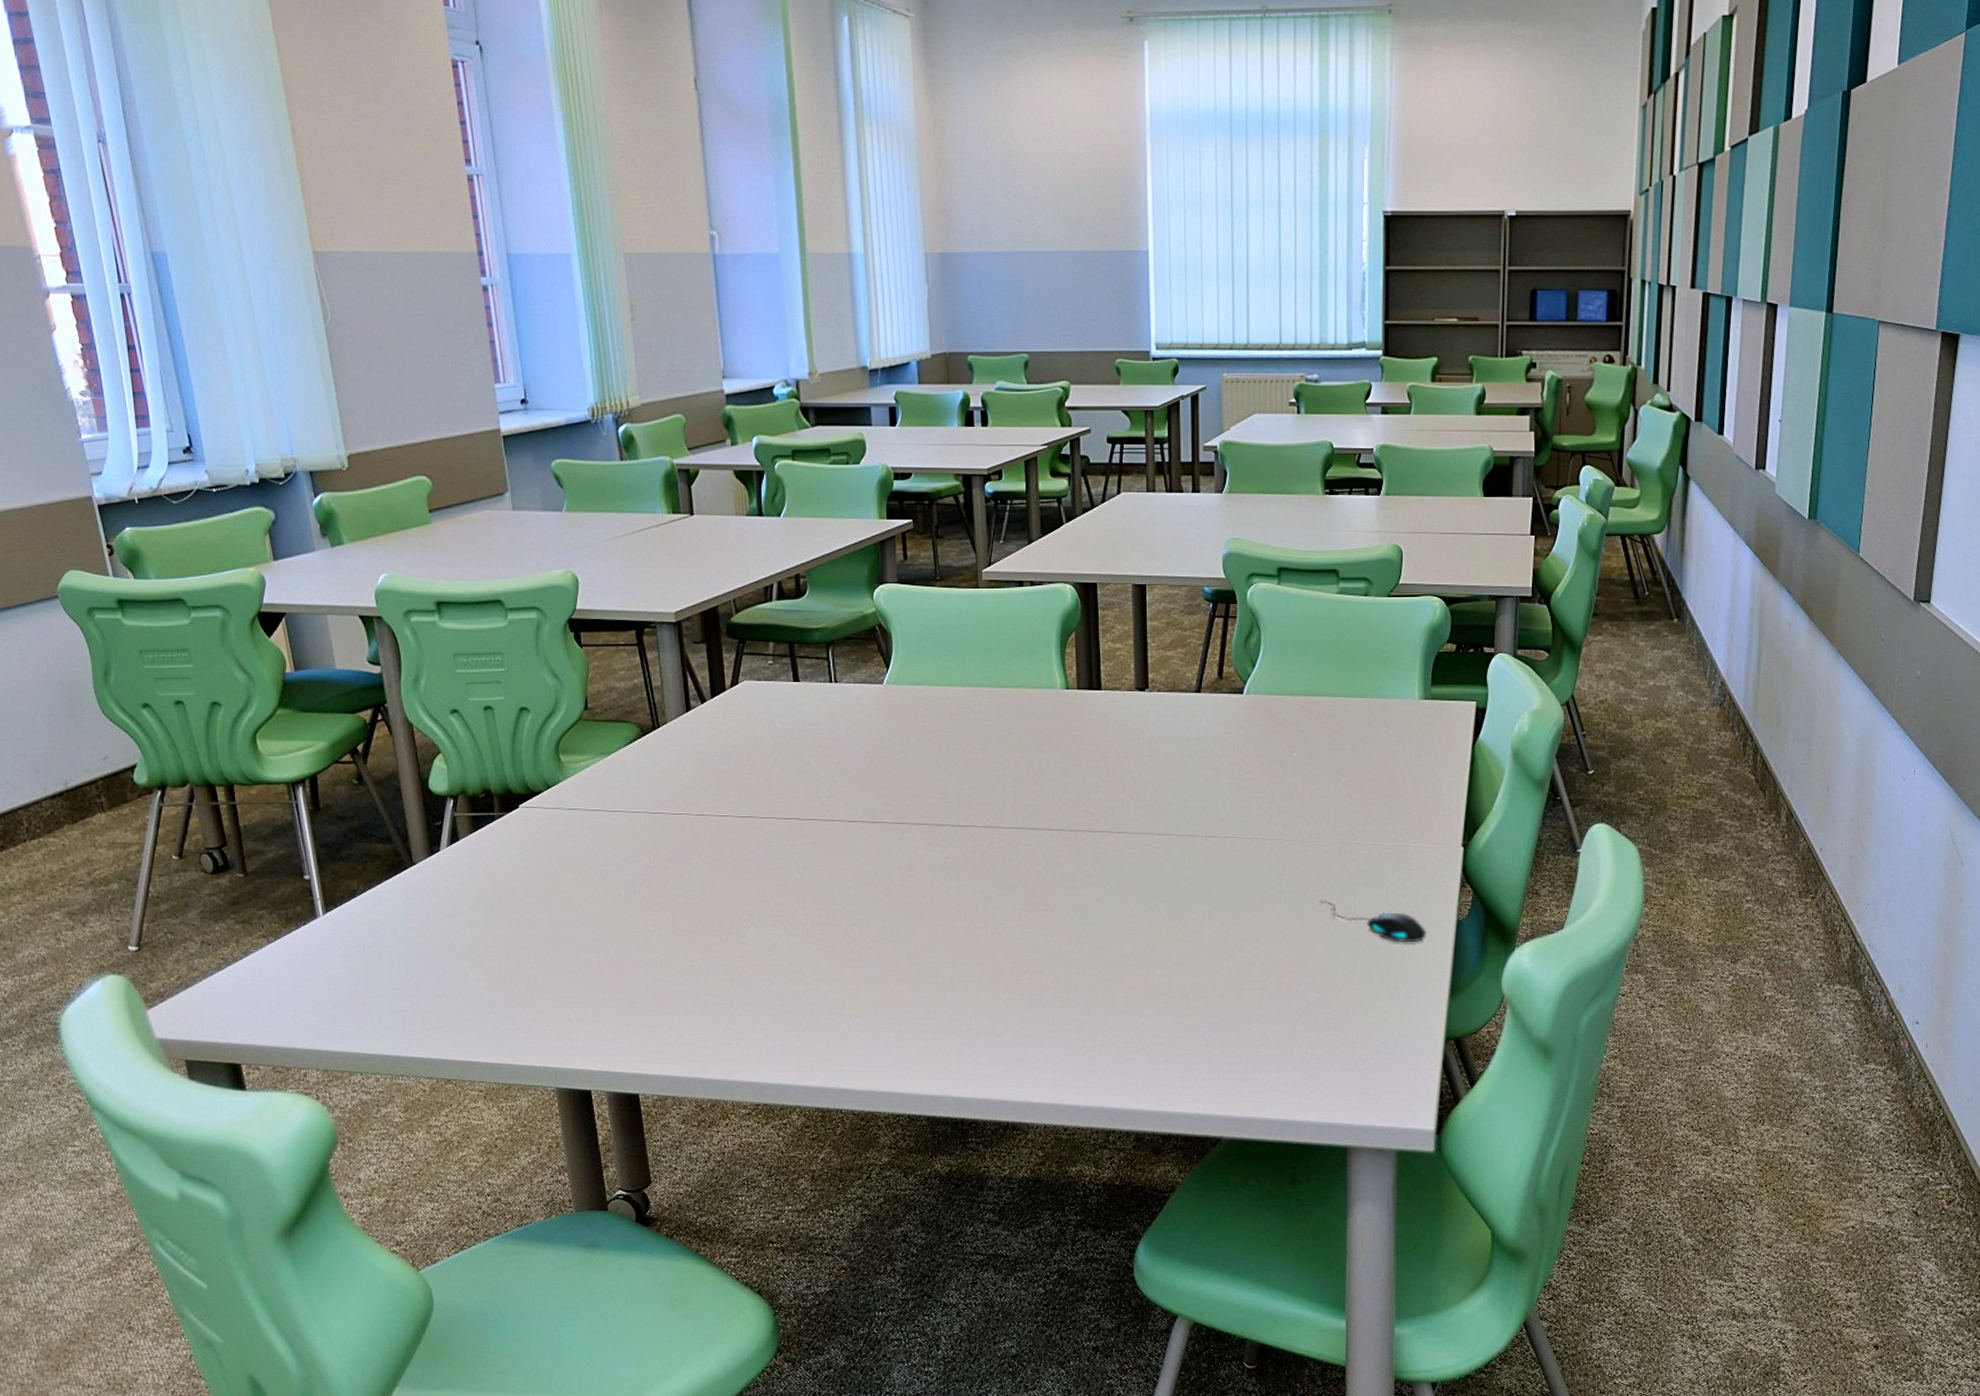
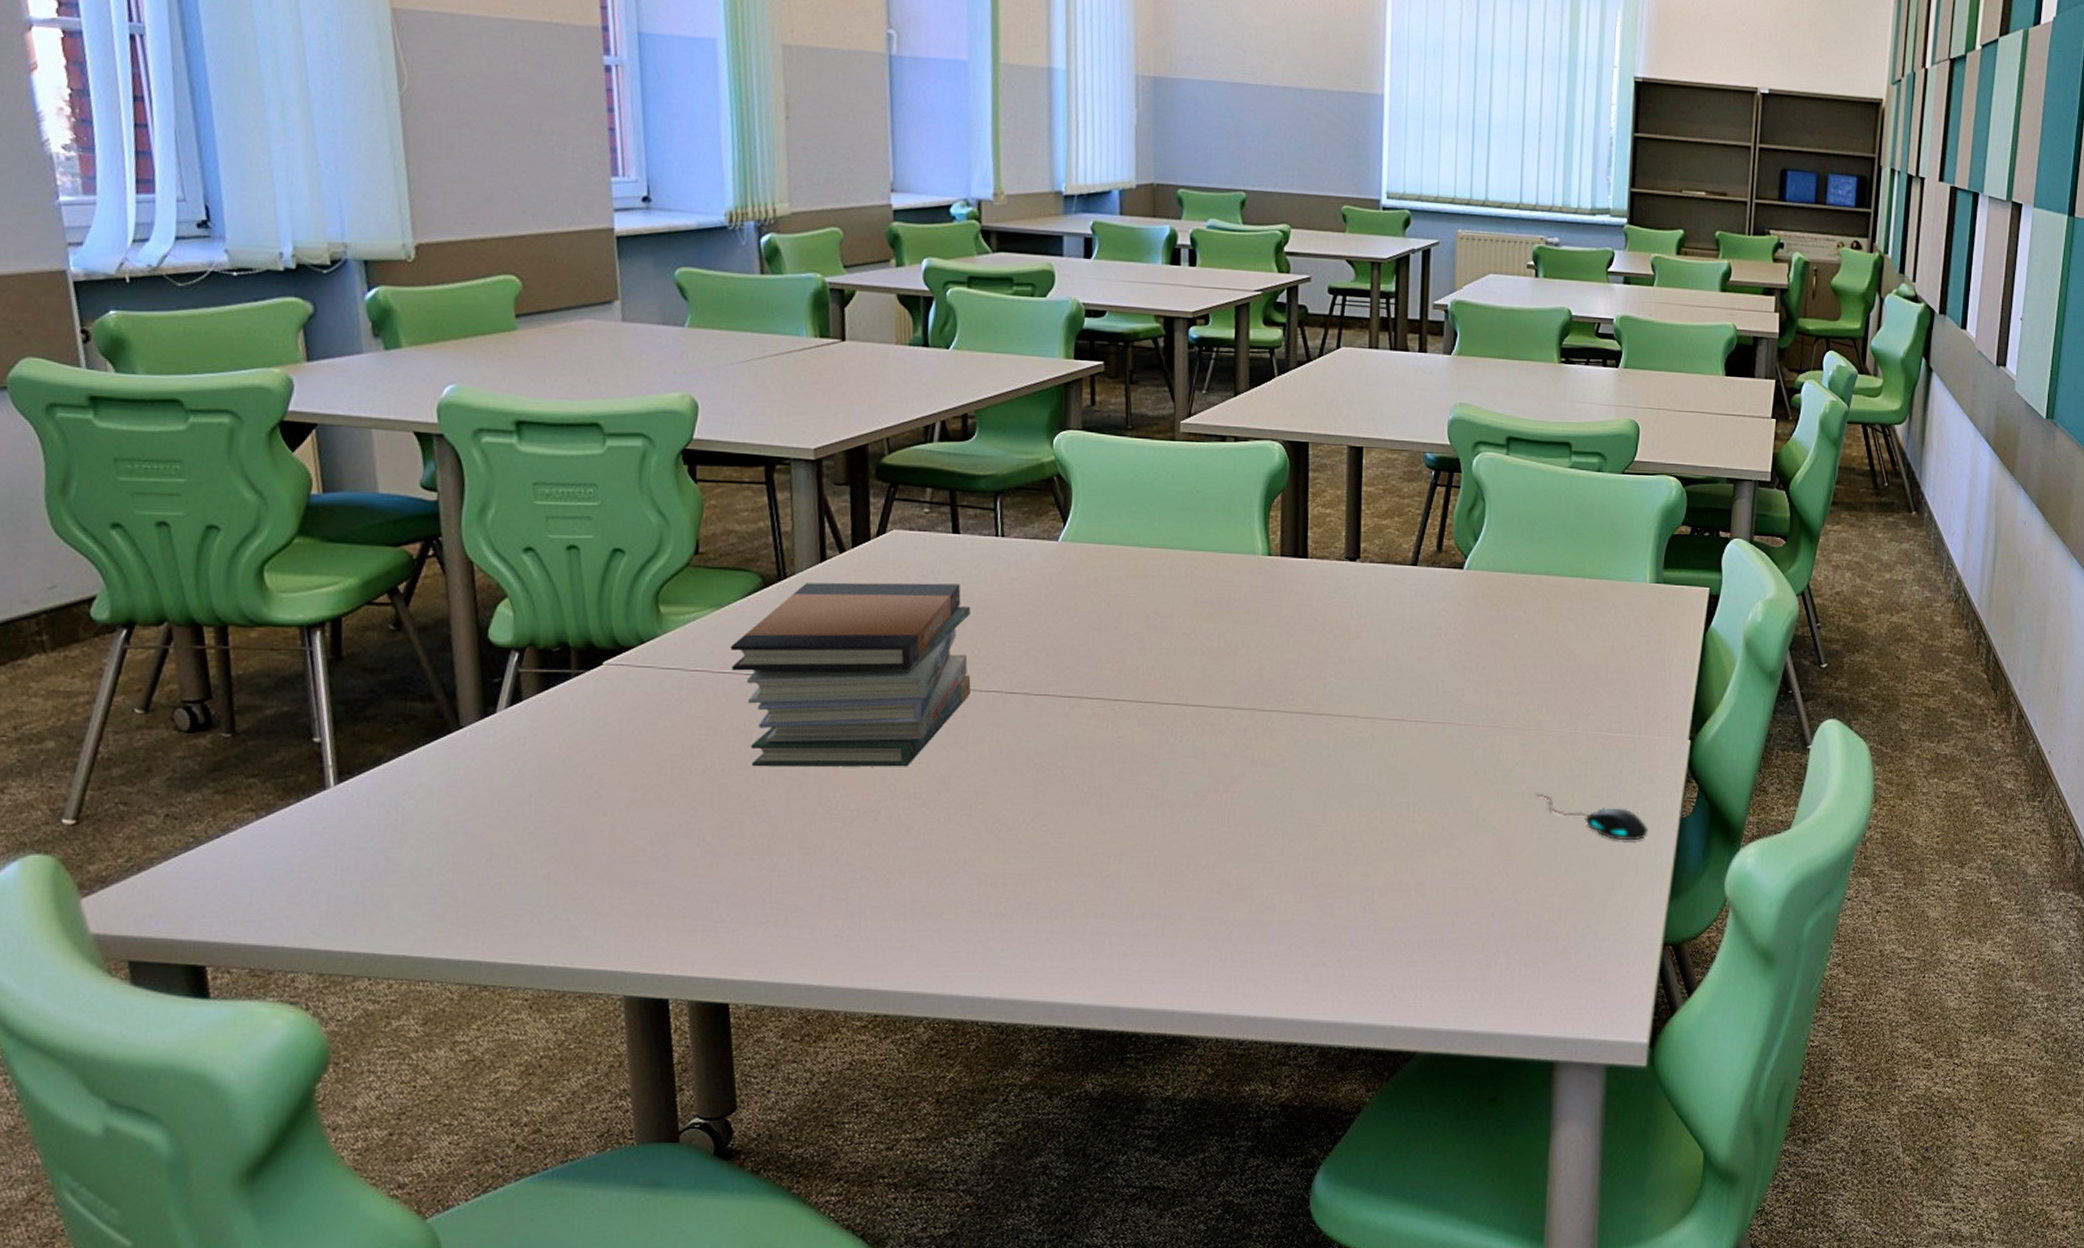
book stack: none [618,726,817,892] -> present [730,582,971,767]

